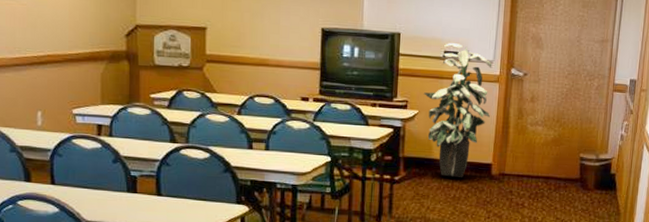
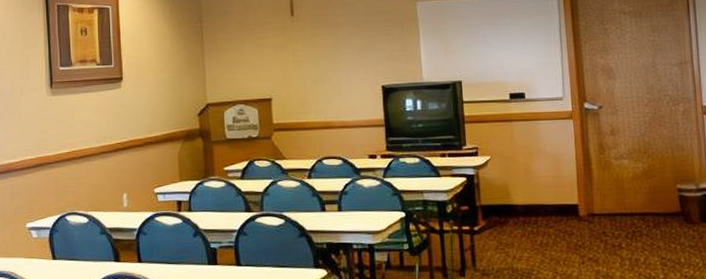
indoor plant: present [423,43,492,177] -> none [493,84,568,222]

